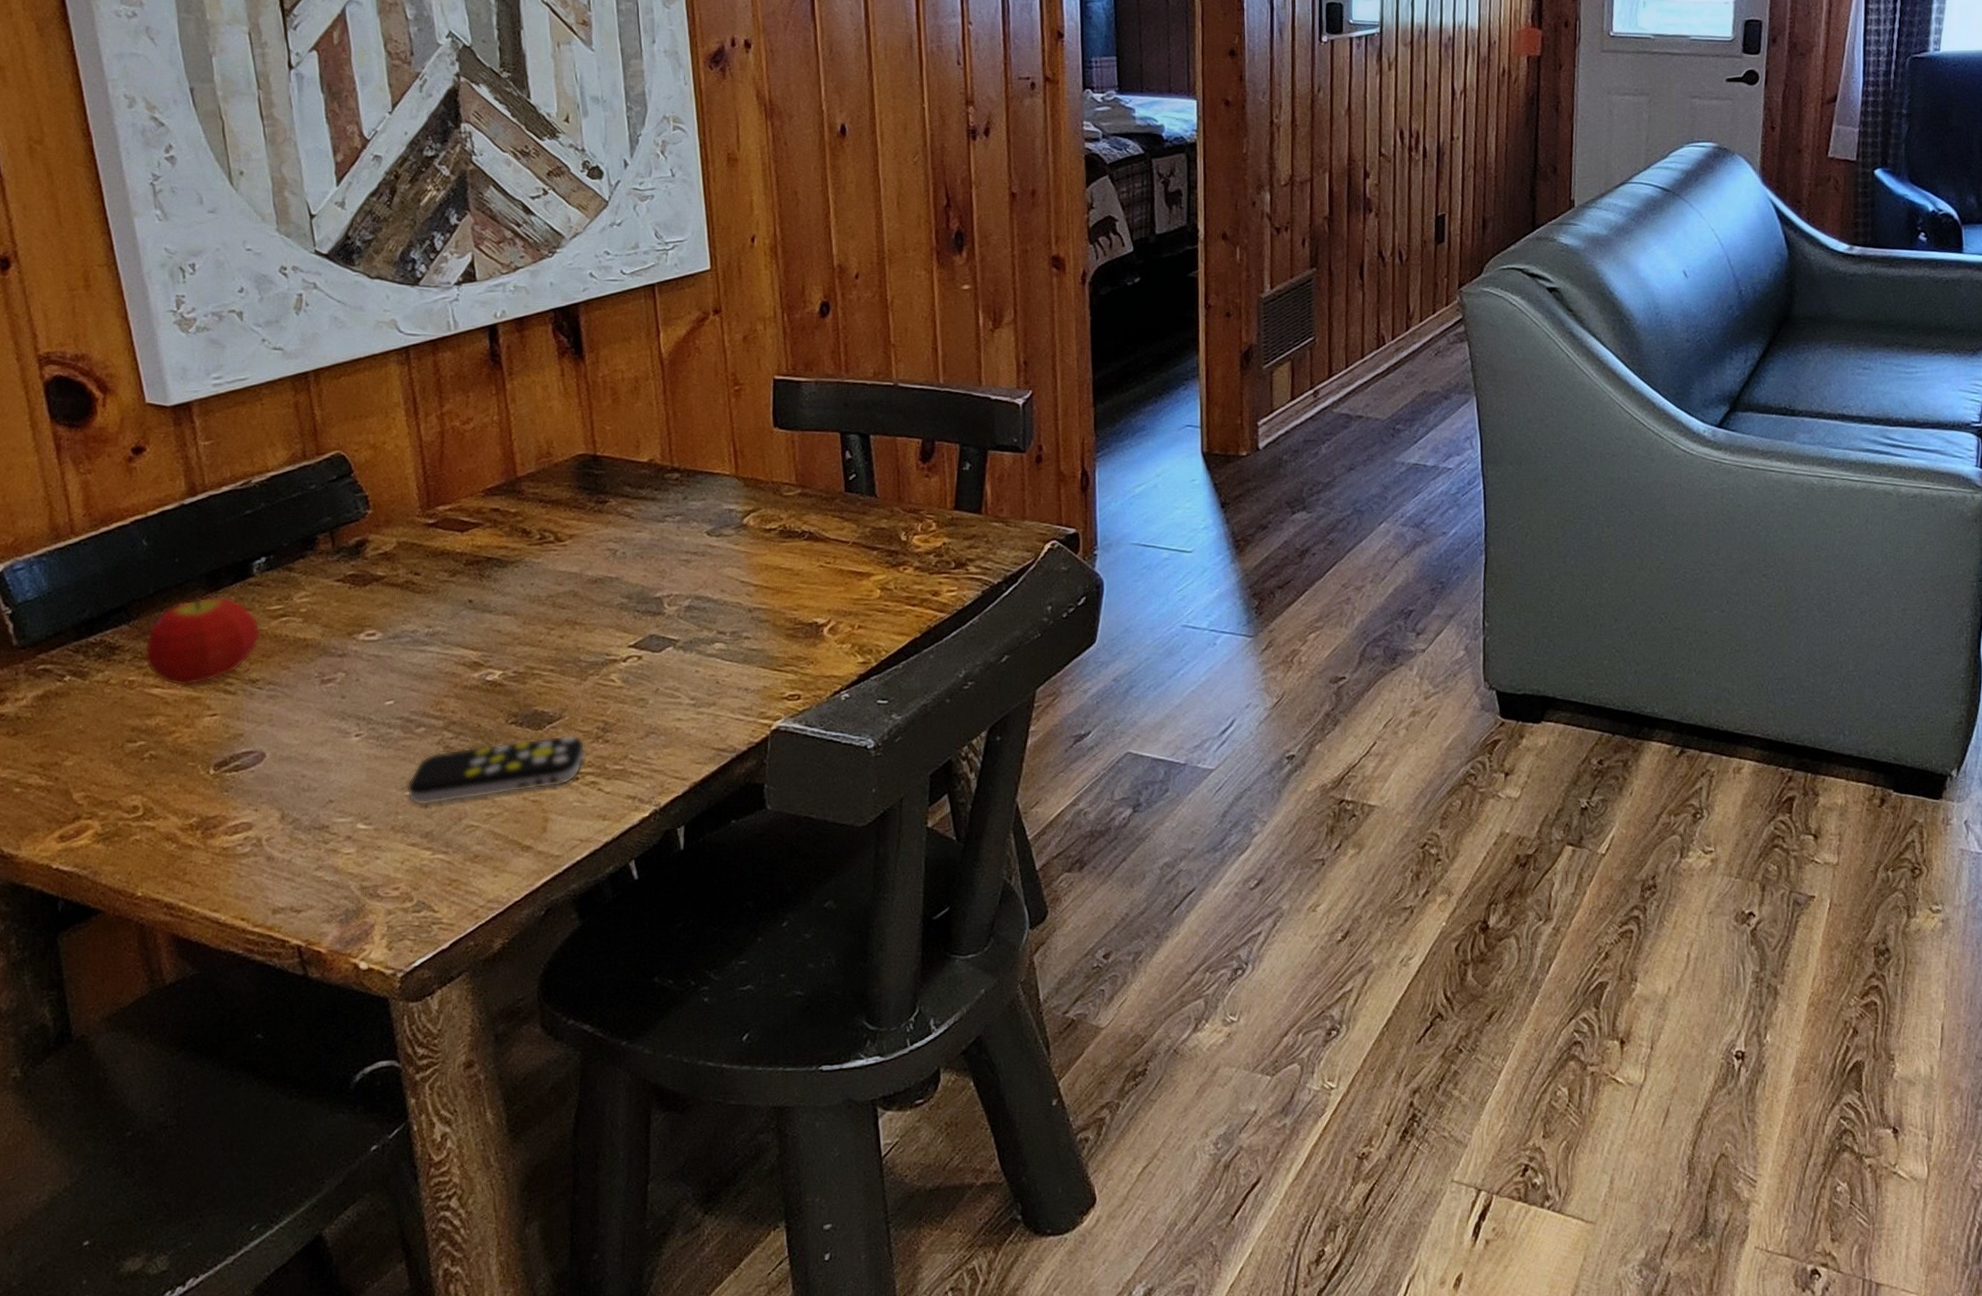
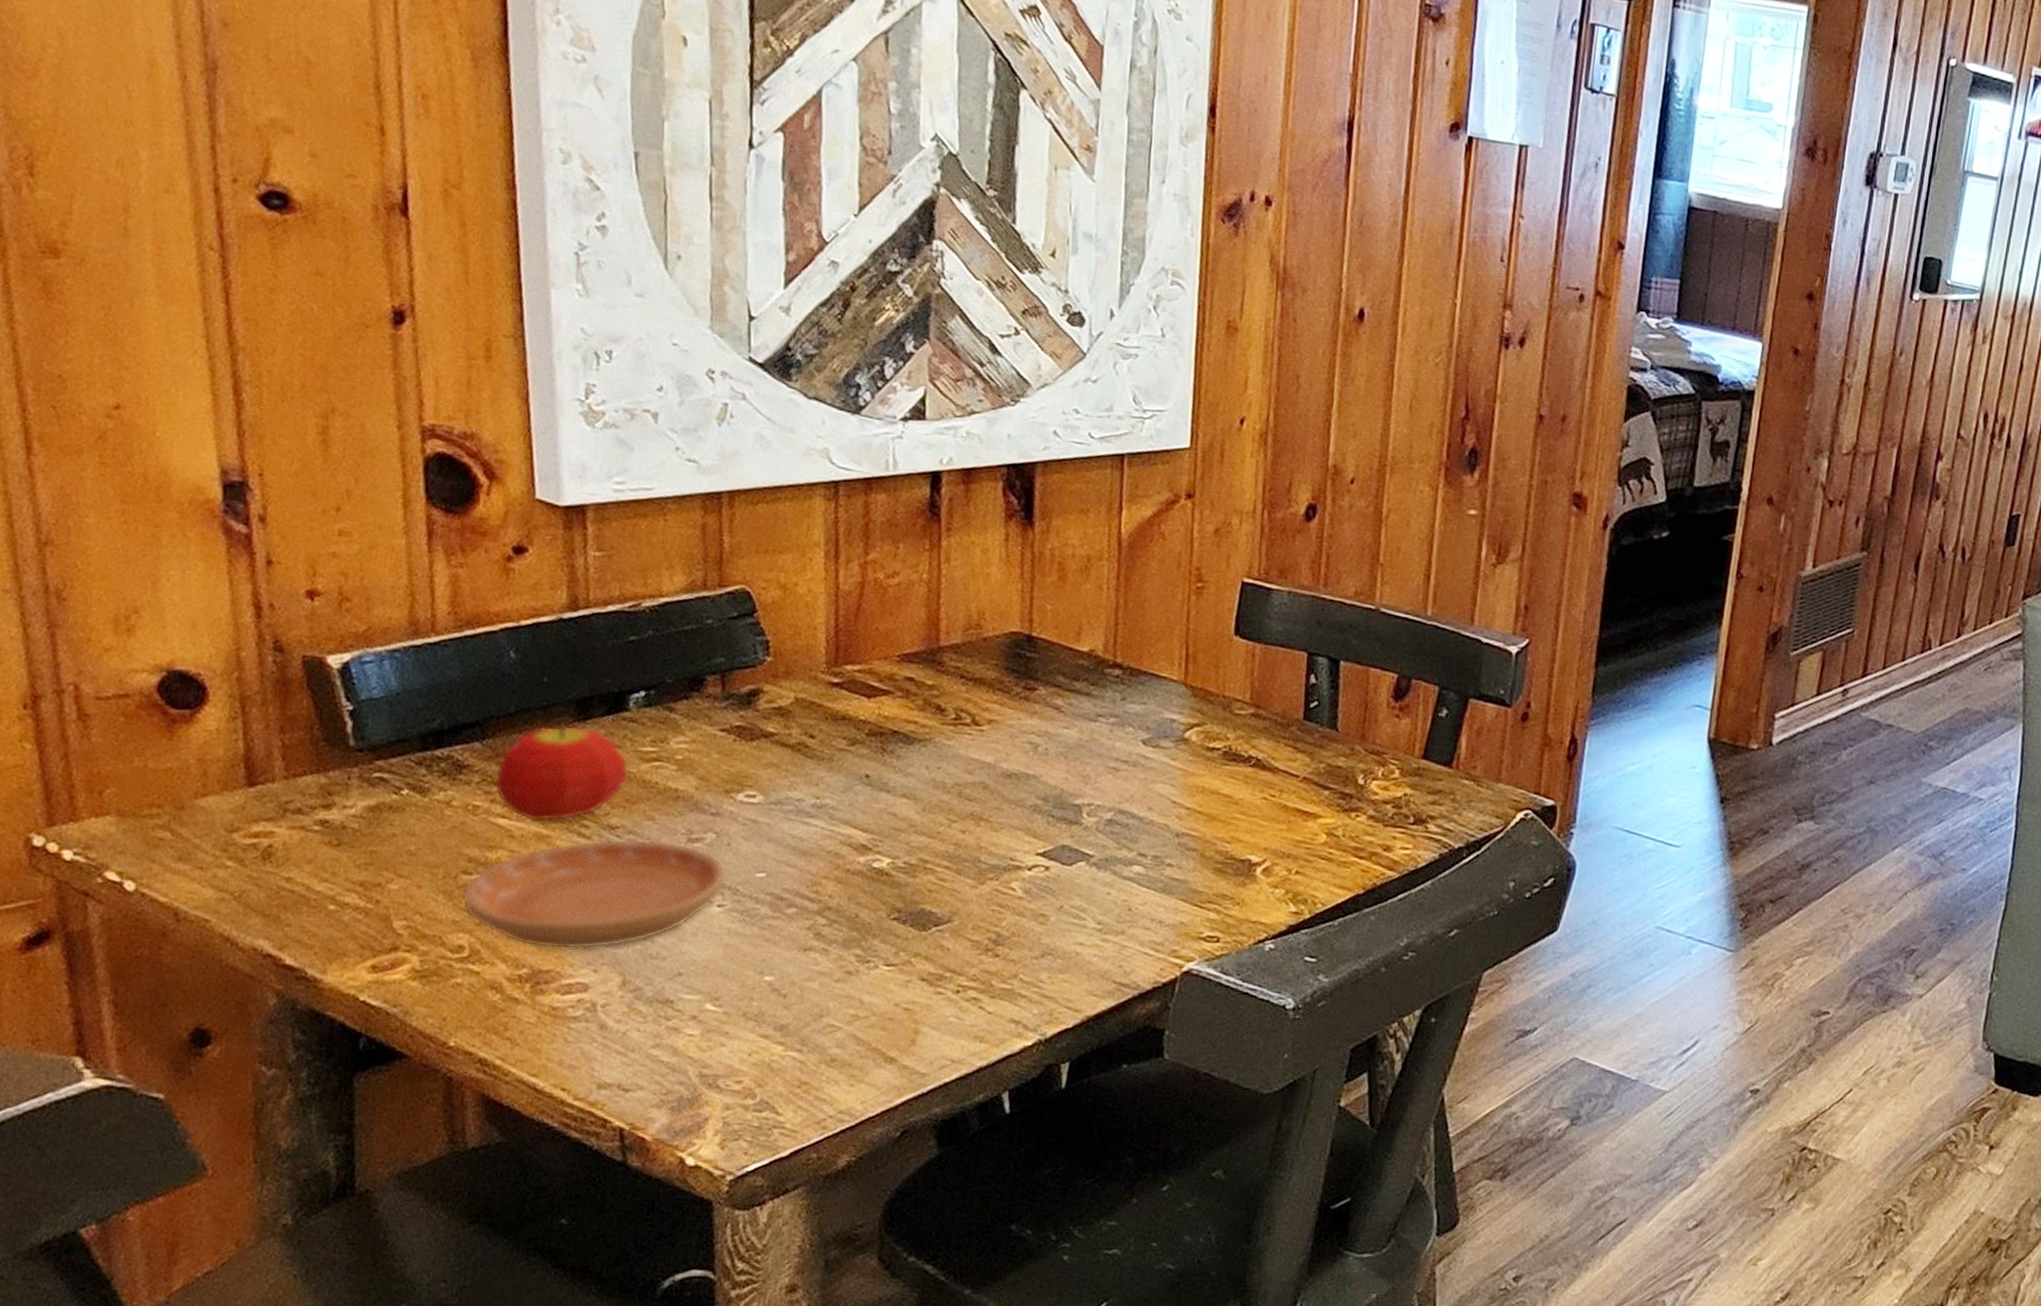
saucer: none [130,685,360,797] -> present [462,838,727,950]
remote control: present [406,734,585,806] -> none [765,938,973,997]

